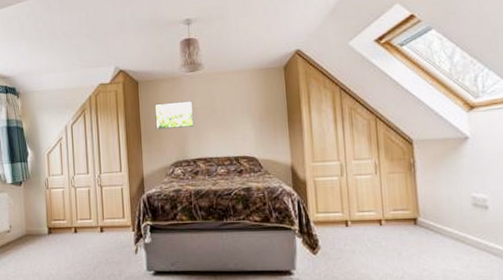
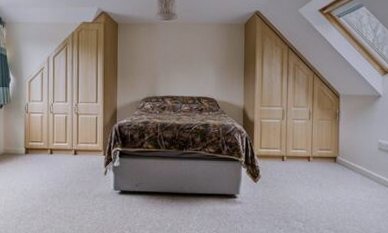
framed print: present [154,101,194,130] -> none [131,45,165,69]

